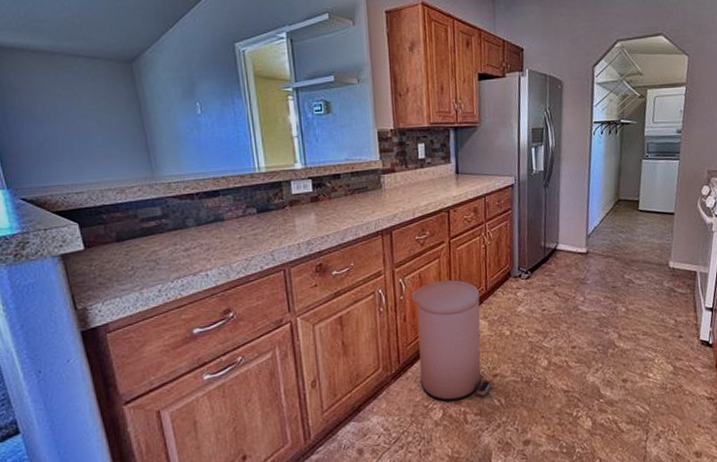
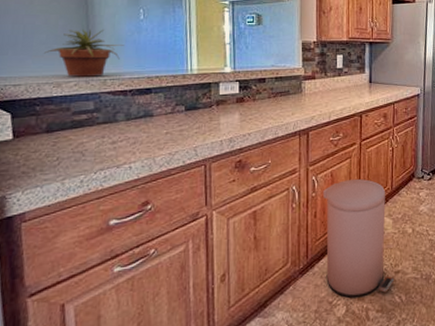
potted plant: none [102,127,185,182] -> present [44,29,125,77]

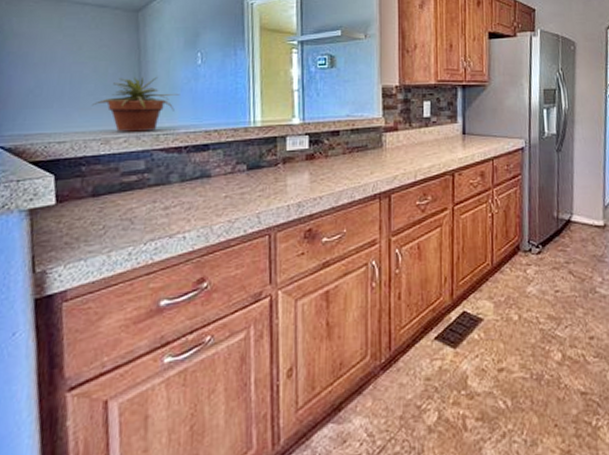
pedal bin: present [323,178,395,299] -> none [408,251,498,402]

